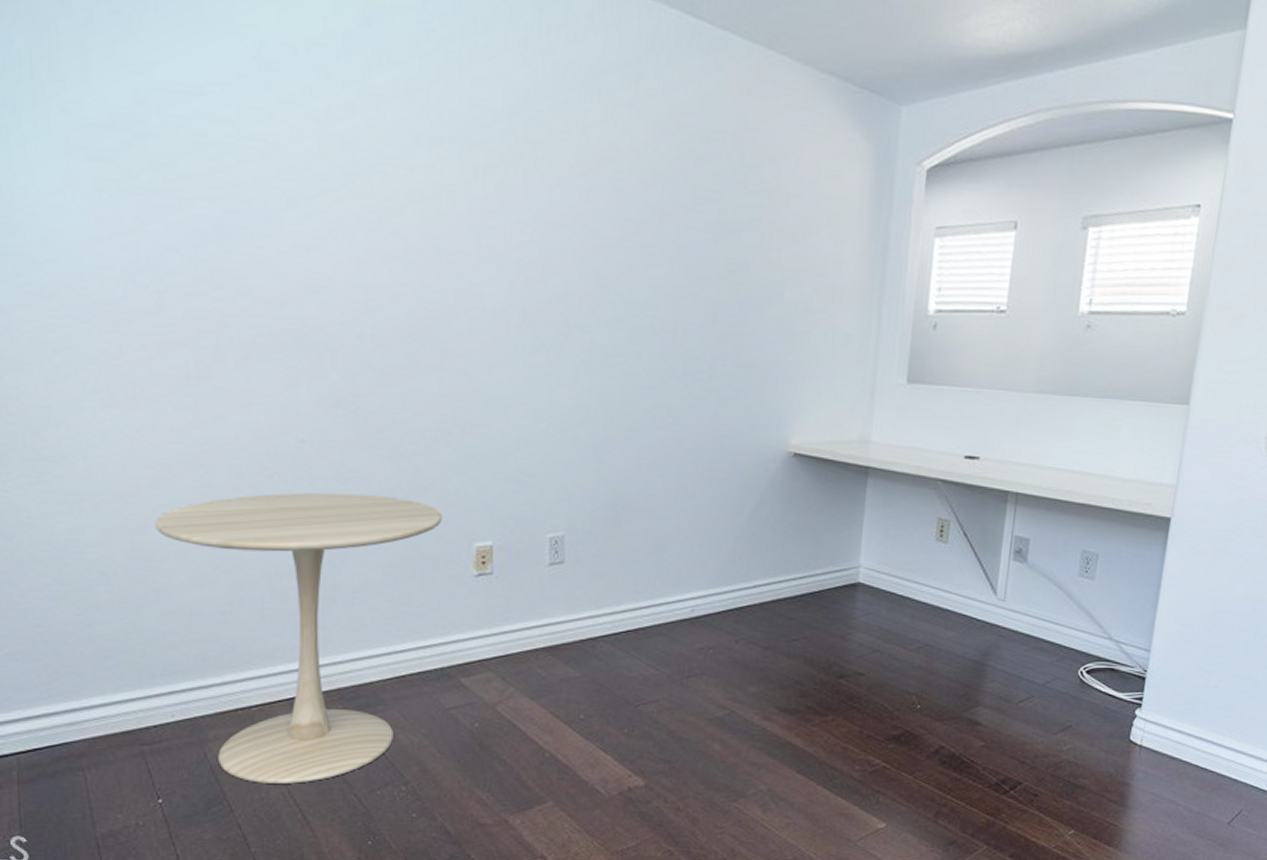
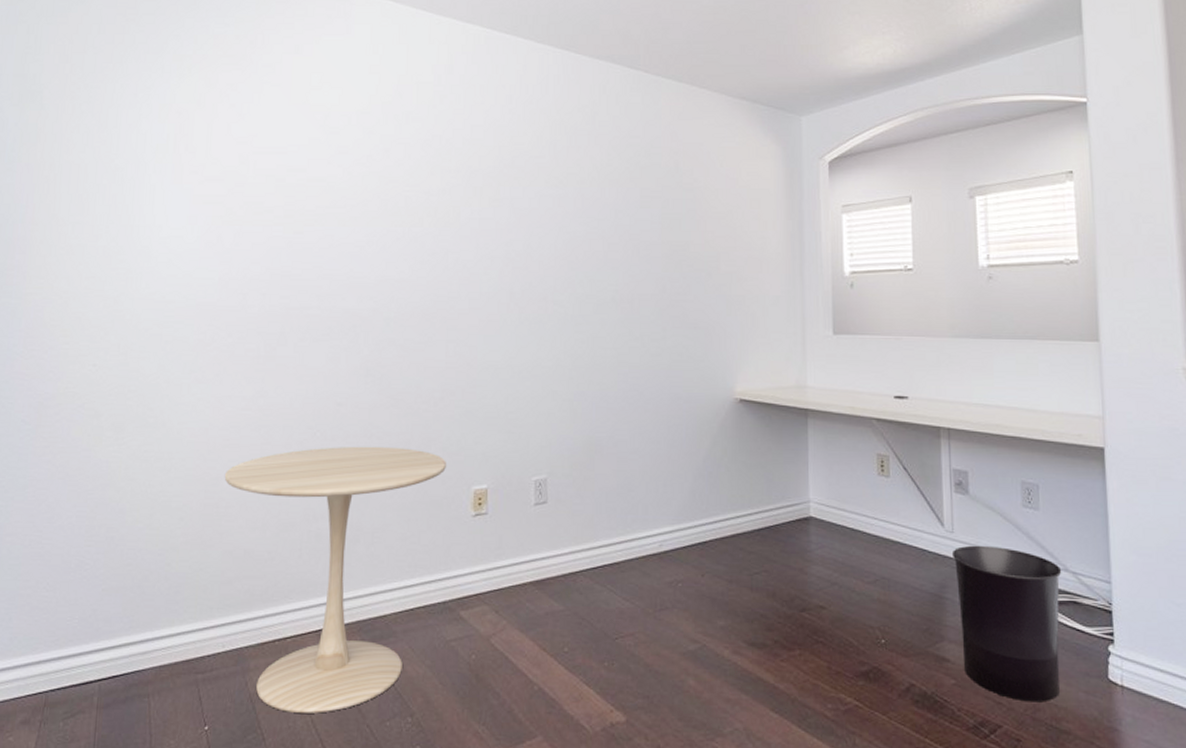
waste bin: none [995,613,1106,761] -> present [951,545,1062,702]

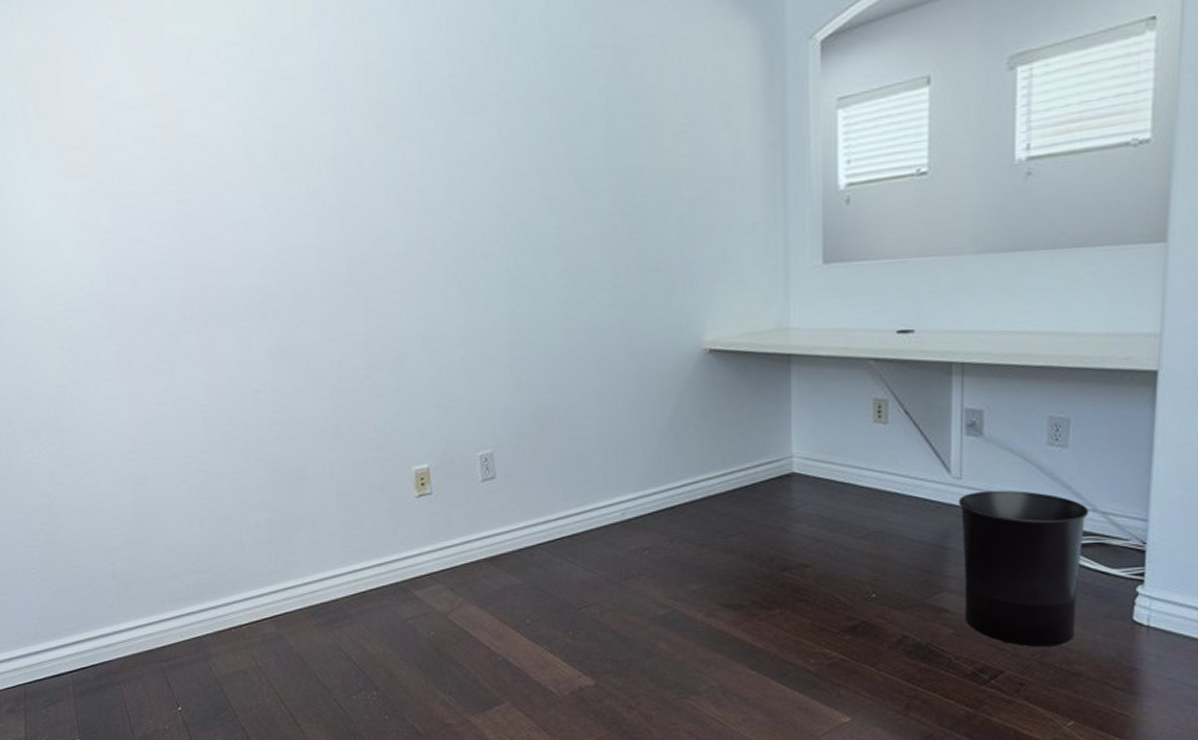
side table: present [224,446,447,713] -> none [150,432,383,692]

